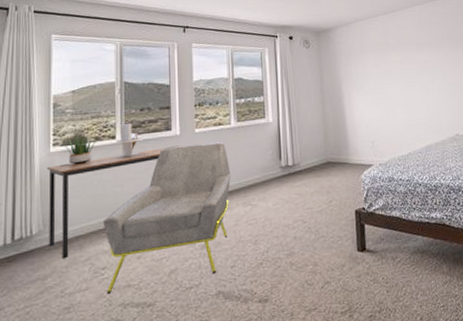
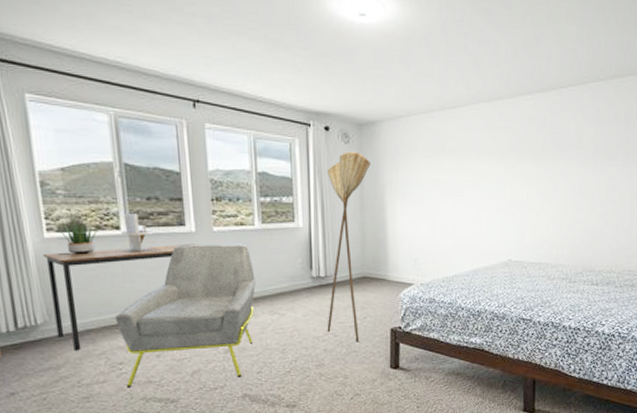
floor lamp: none [292,54,328,227] -> present [327,151,371,342]

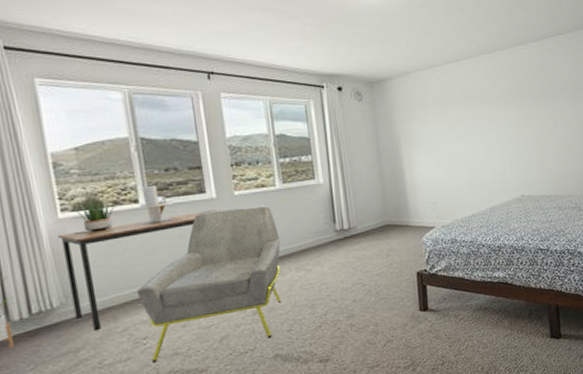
floor lamp: present [327,151,371,342] -> none [343,108,387,289]

